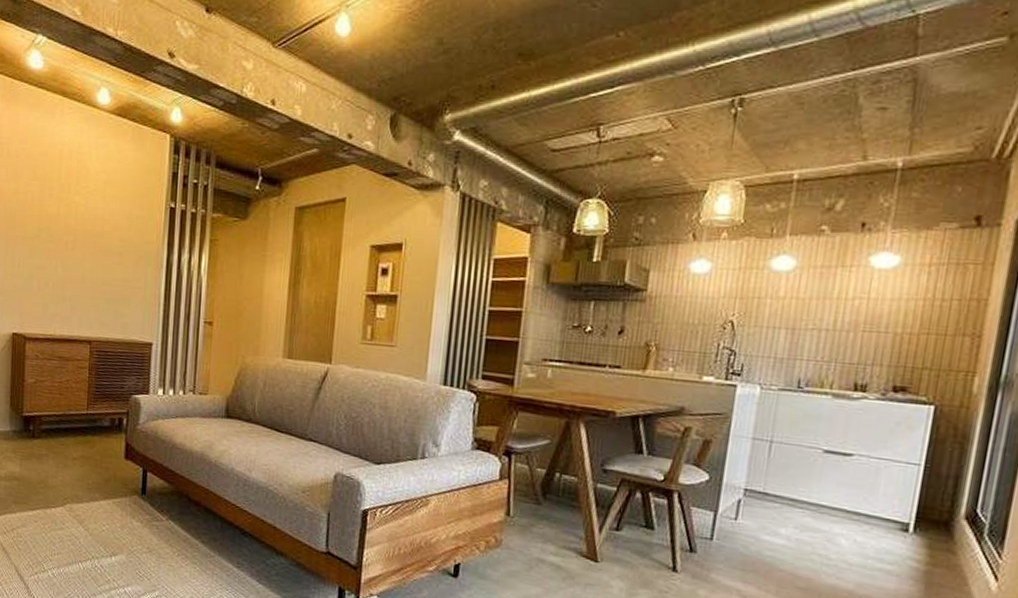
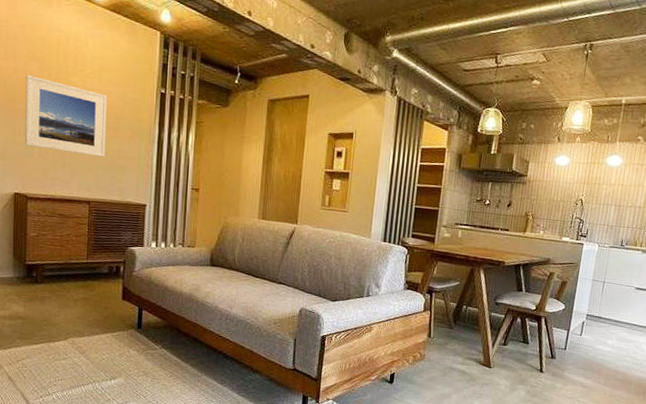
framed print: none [24,196,111,288] -> present [24,74,107,157]

